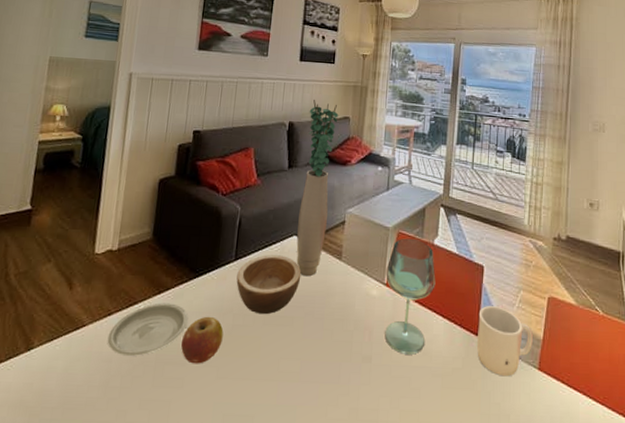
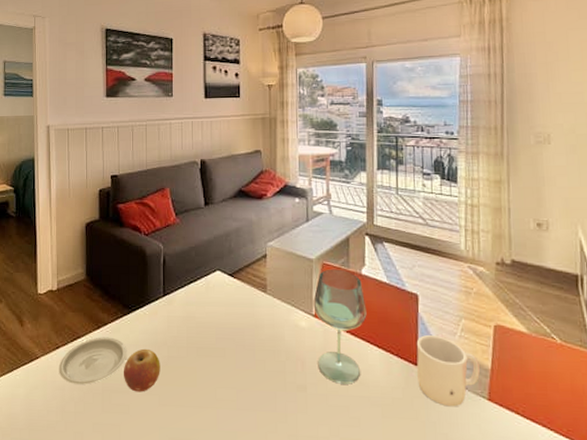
bowl: present [236,255,302,315] -> none [167,290,228,347]
vase: present [296,100,339,277] -> none [219,136,249,310]

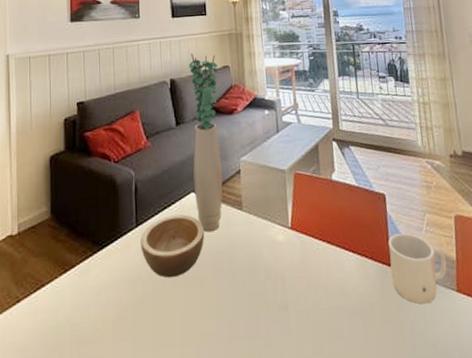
plate: present [58,337,127,385] -> none [19,280,98,342]
fruit: present [123,348,160,392] -> none [93,287,136,340]
bowl: none [167,290,228,347] -> present [140,214,205,278]
vase: none [219,136,249,310] -> present [188,54,223,233]
wine glass: present [313,269,367,384] -> none [288,177,341,297]

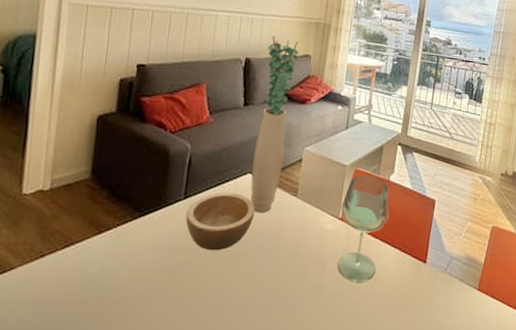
wine glass: none [288,177,341,297] -> present [337,175,390,282]
mug: present [387,233,447,304] -> none [424,236,476,298]

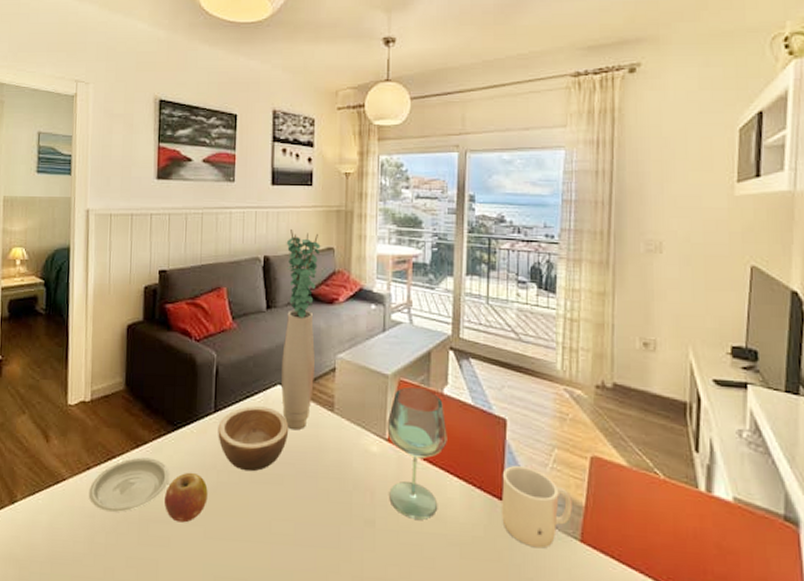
plate: none [40,243,133,296] -> present [88,457,170,512]
fruit: none [124,254,172,301] -> present [163,472,208,523]
mug: none [424,236,476,298] -> present [502,466,572,549]

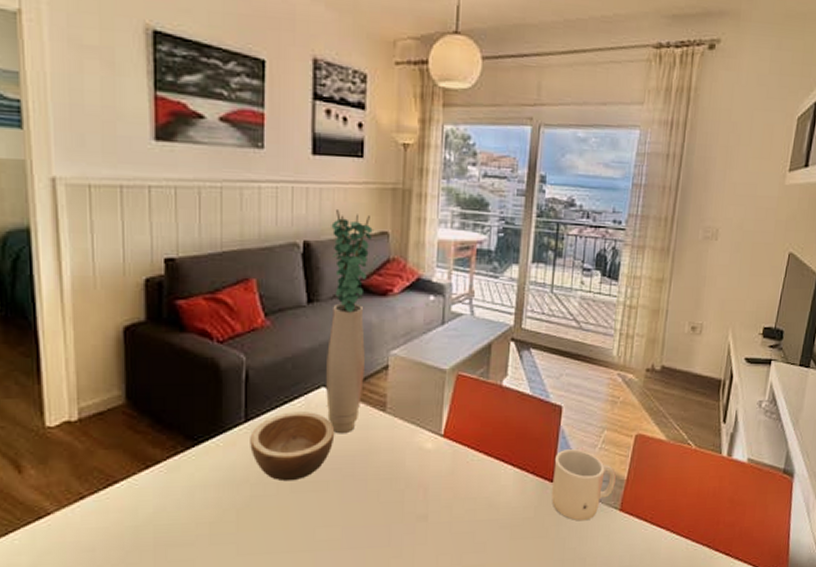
plate: present [88,457,170,512] -> none [84,478,191,542]
fruit: present [163,472,208,523] -> none [185,489,240,543]
wine glass: present [387,386,447,520] -> none [442,380,505,509]

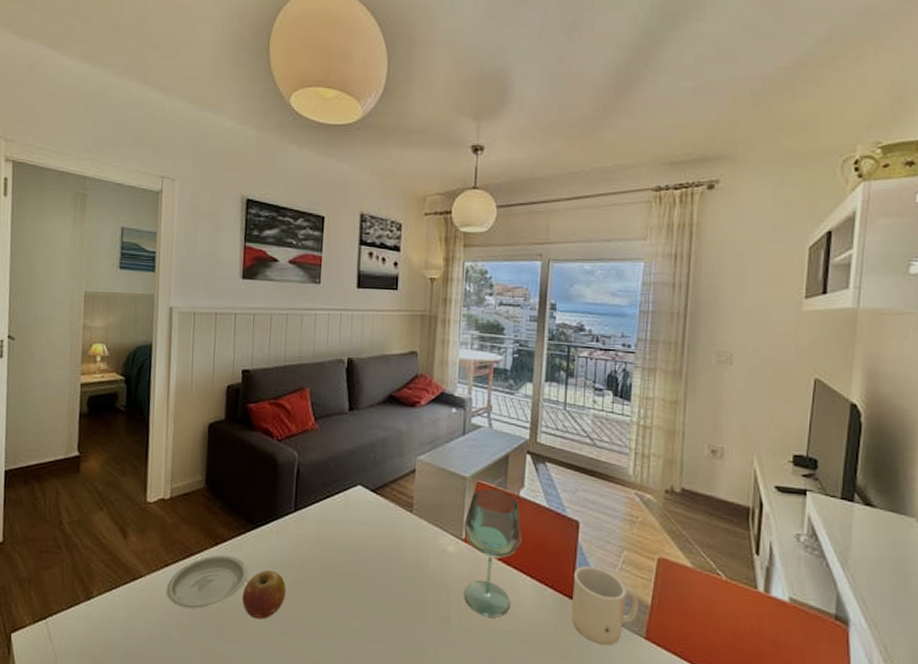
plate: none [84,478,191,542] -> present [166,555,249,609]
fruit: none [185,489,240,543] -> present [241,570,286,620]
bowl: present [250,412,335,482] -> none [297,505,368,570]
vase: present [326,210,373,434] -> none [361,333,404,530]
wine glass: none [442,380,505,509] -> present [463,489,522,618]

